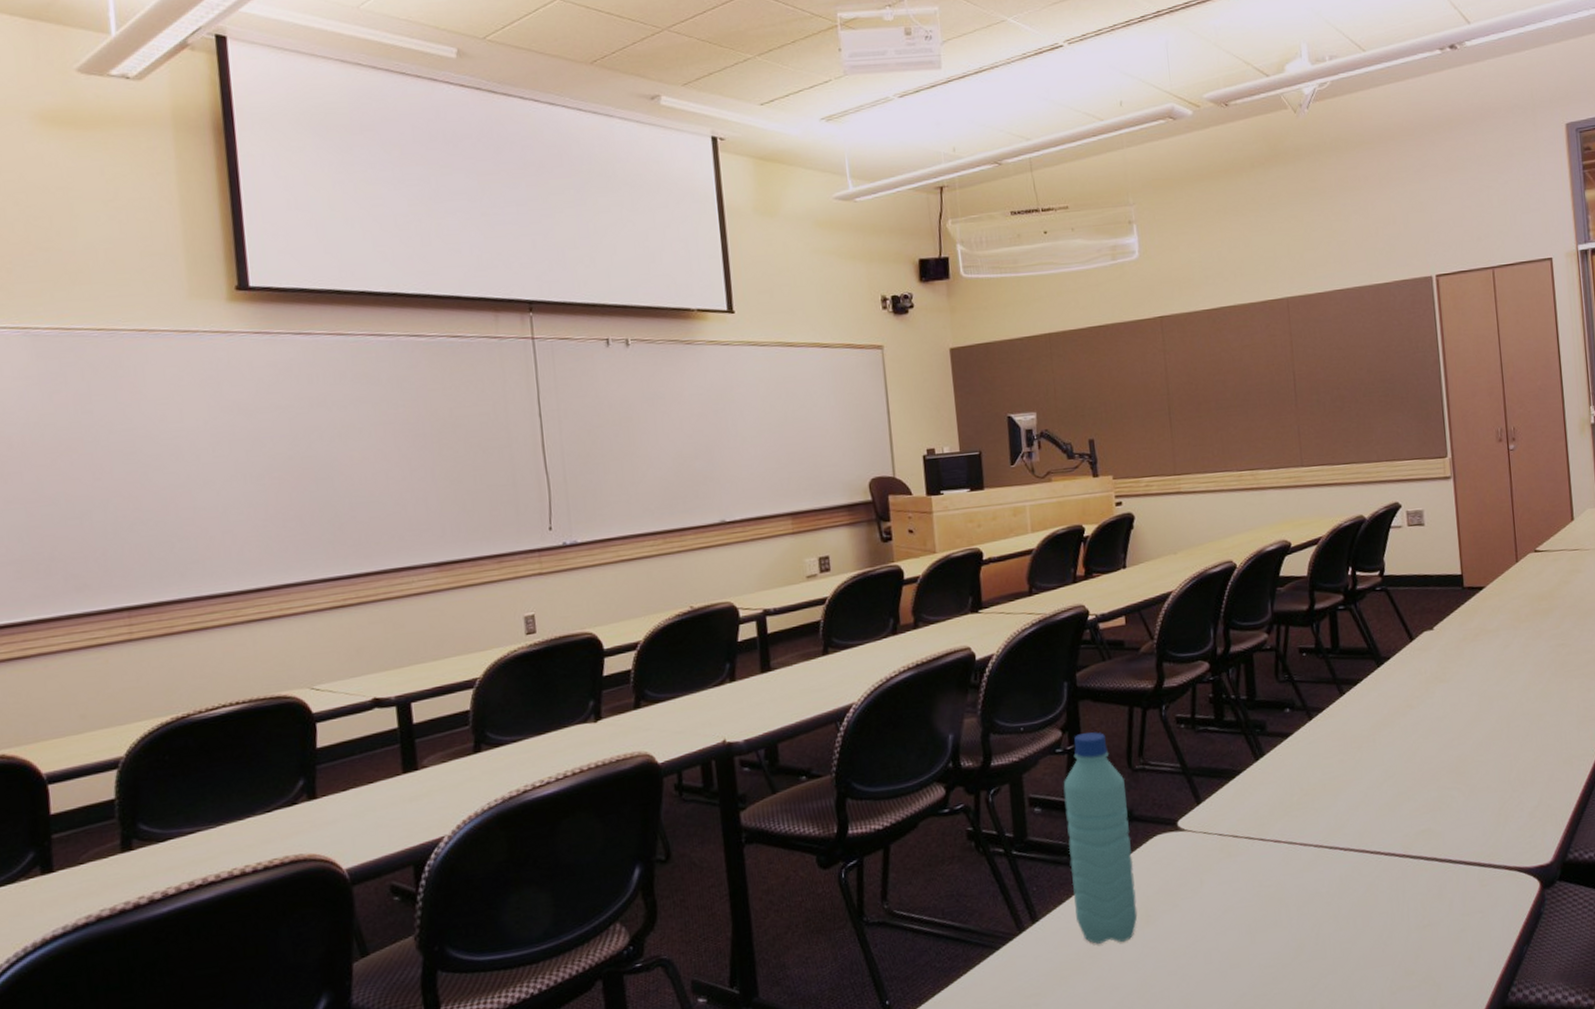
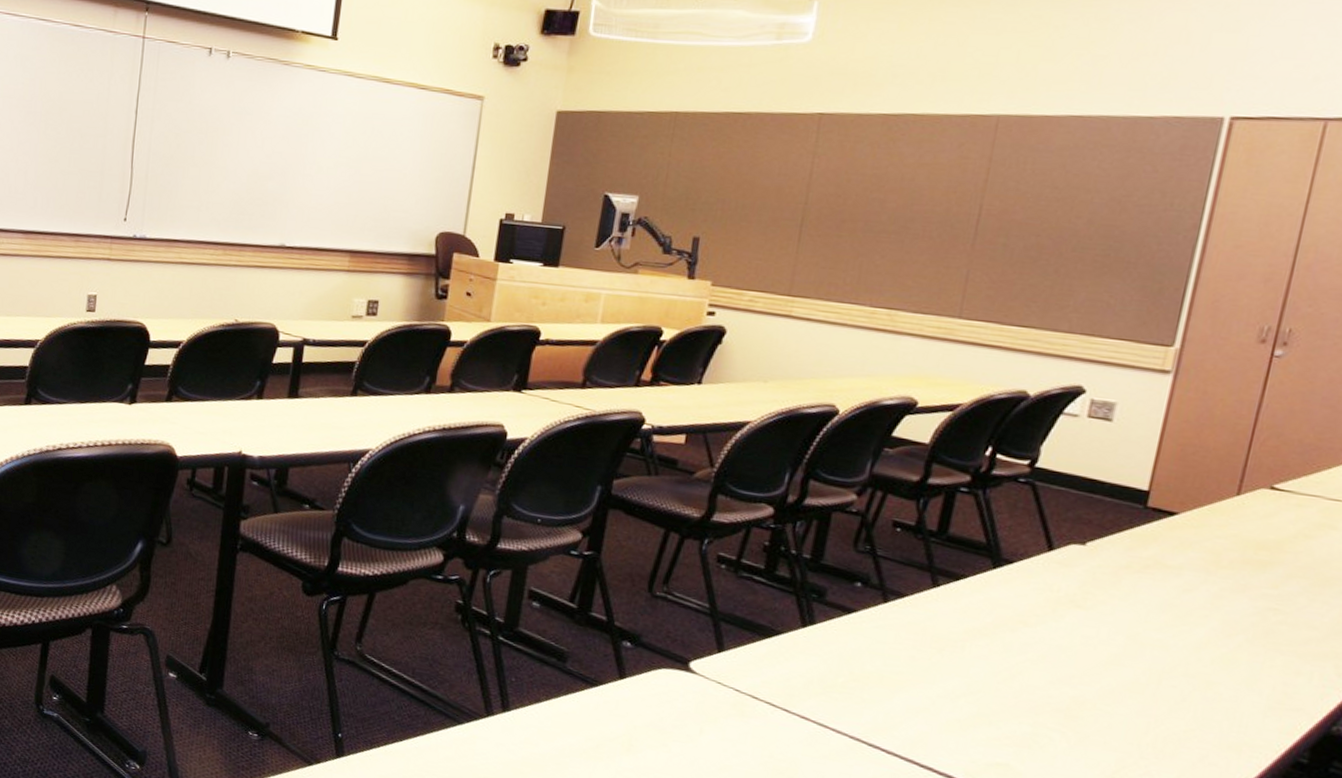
water bottle: present [1063,732,1138,944] -> none [550,542,640,762]

